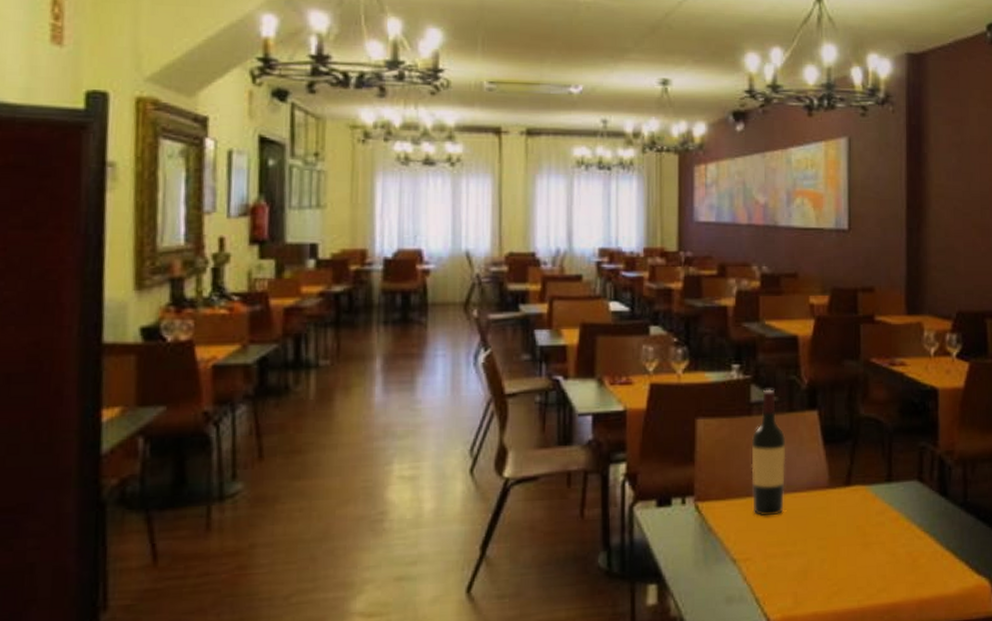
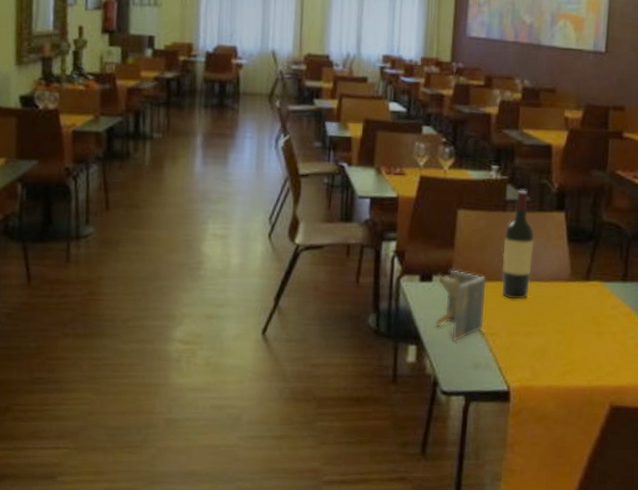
napkin holder: none [677,488,735,574] -> present [435,269,486,342]

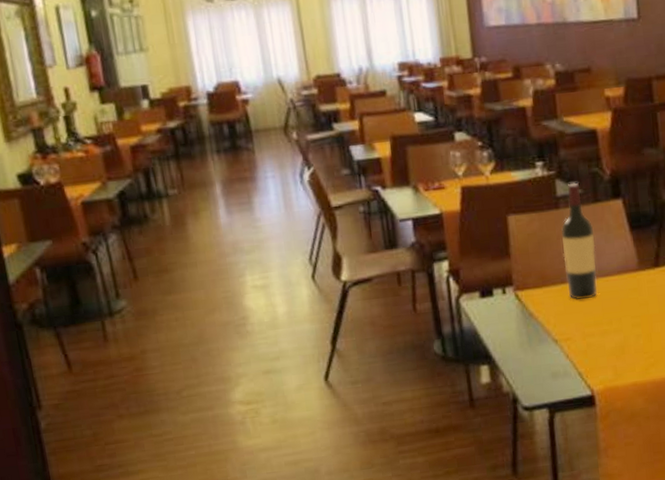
napkin holder: present [435,269,486,342] -> none [498,279,556,355]

